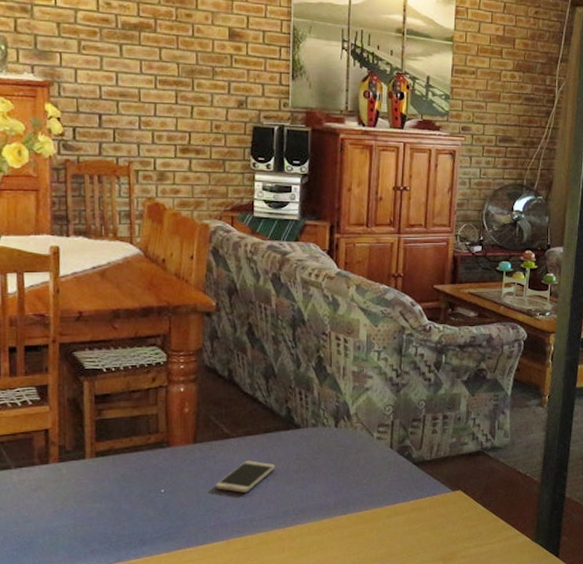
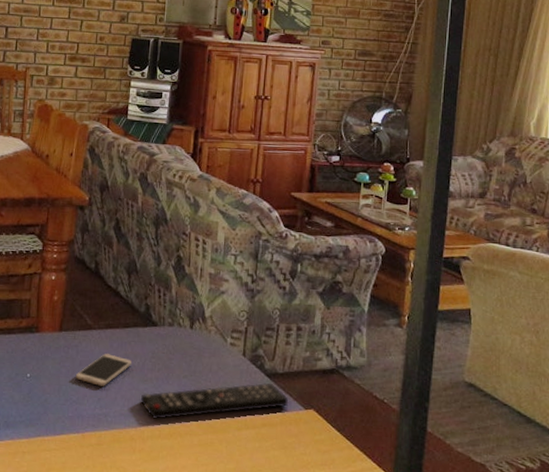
remote control: none [288,470,437,518] -> present [141,382,289,420]

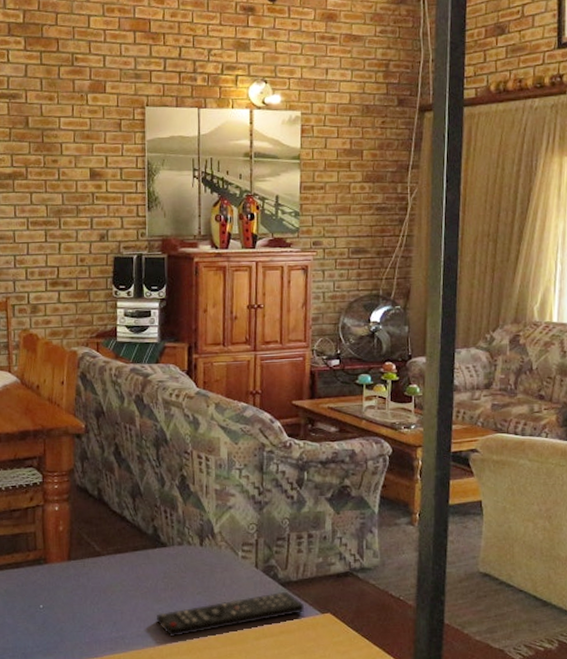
smartphone: present [75,354,132,386] -> none [88,578,145,610]

